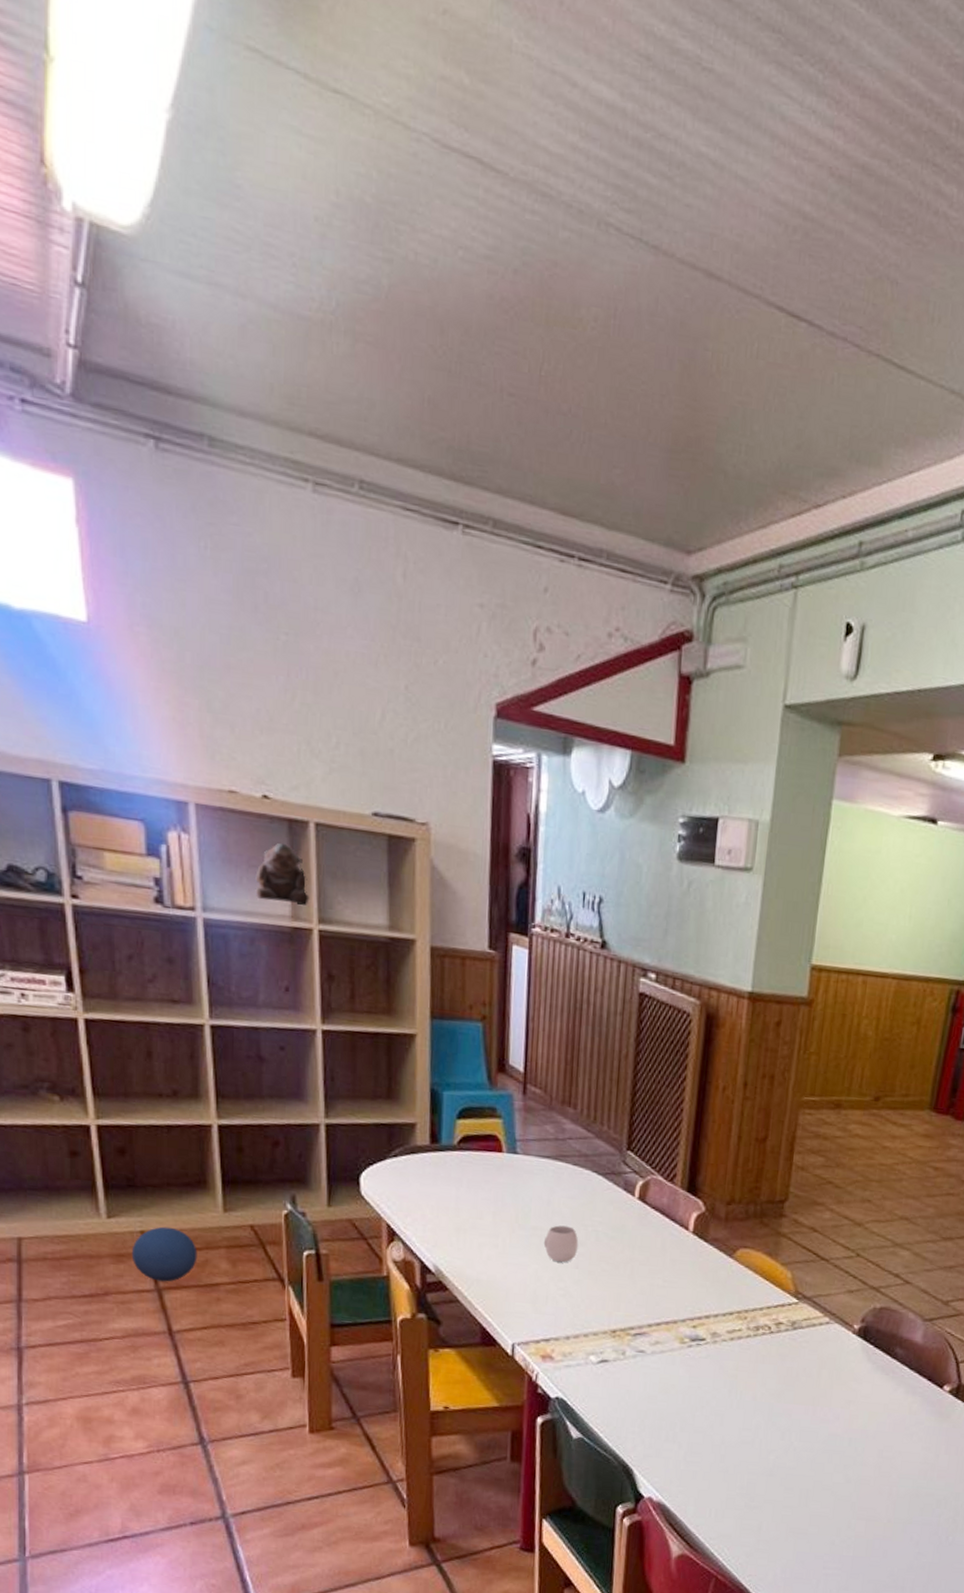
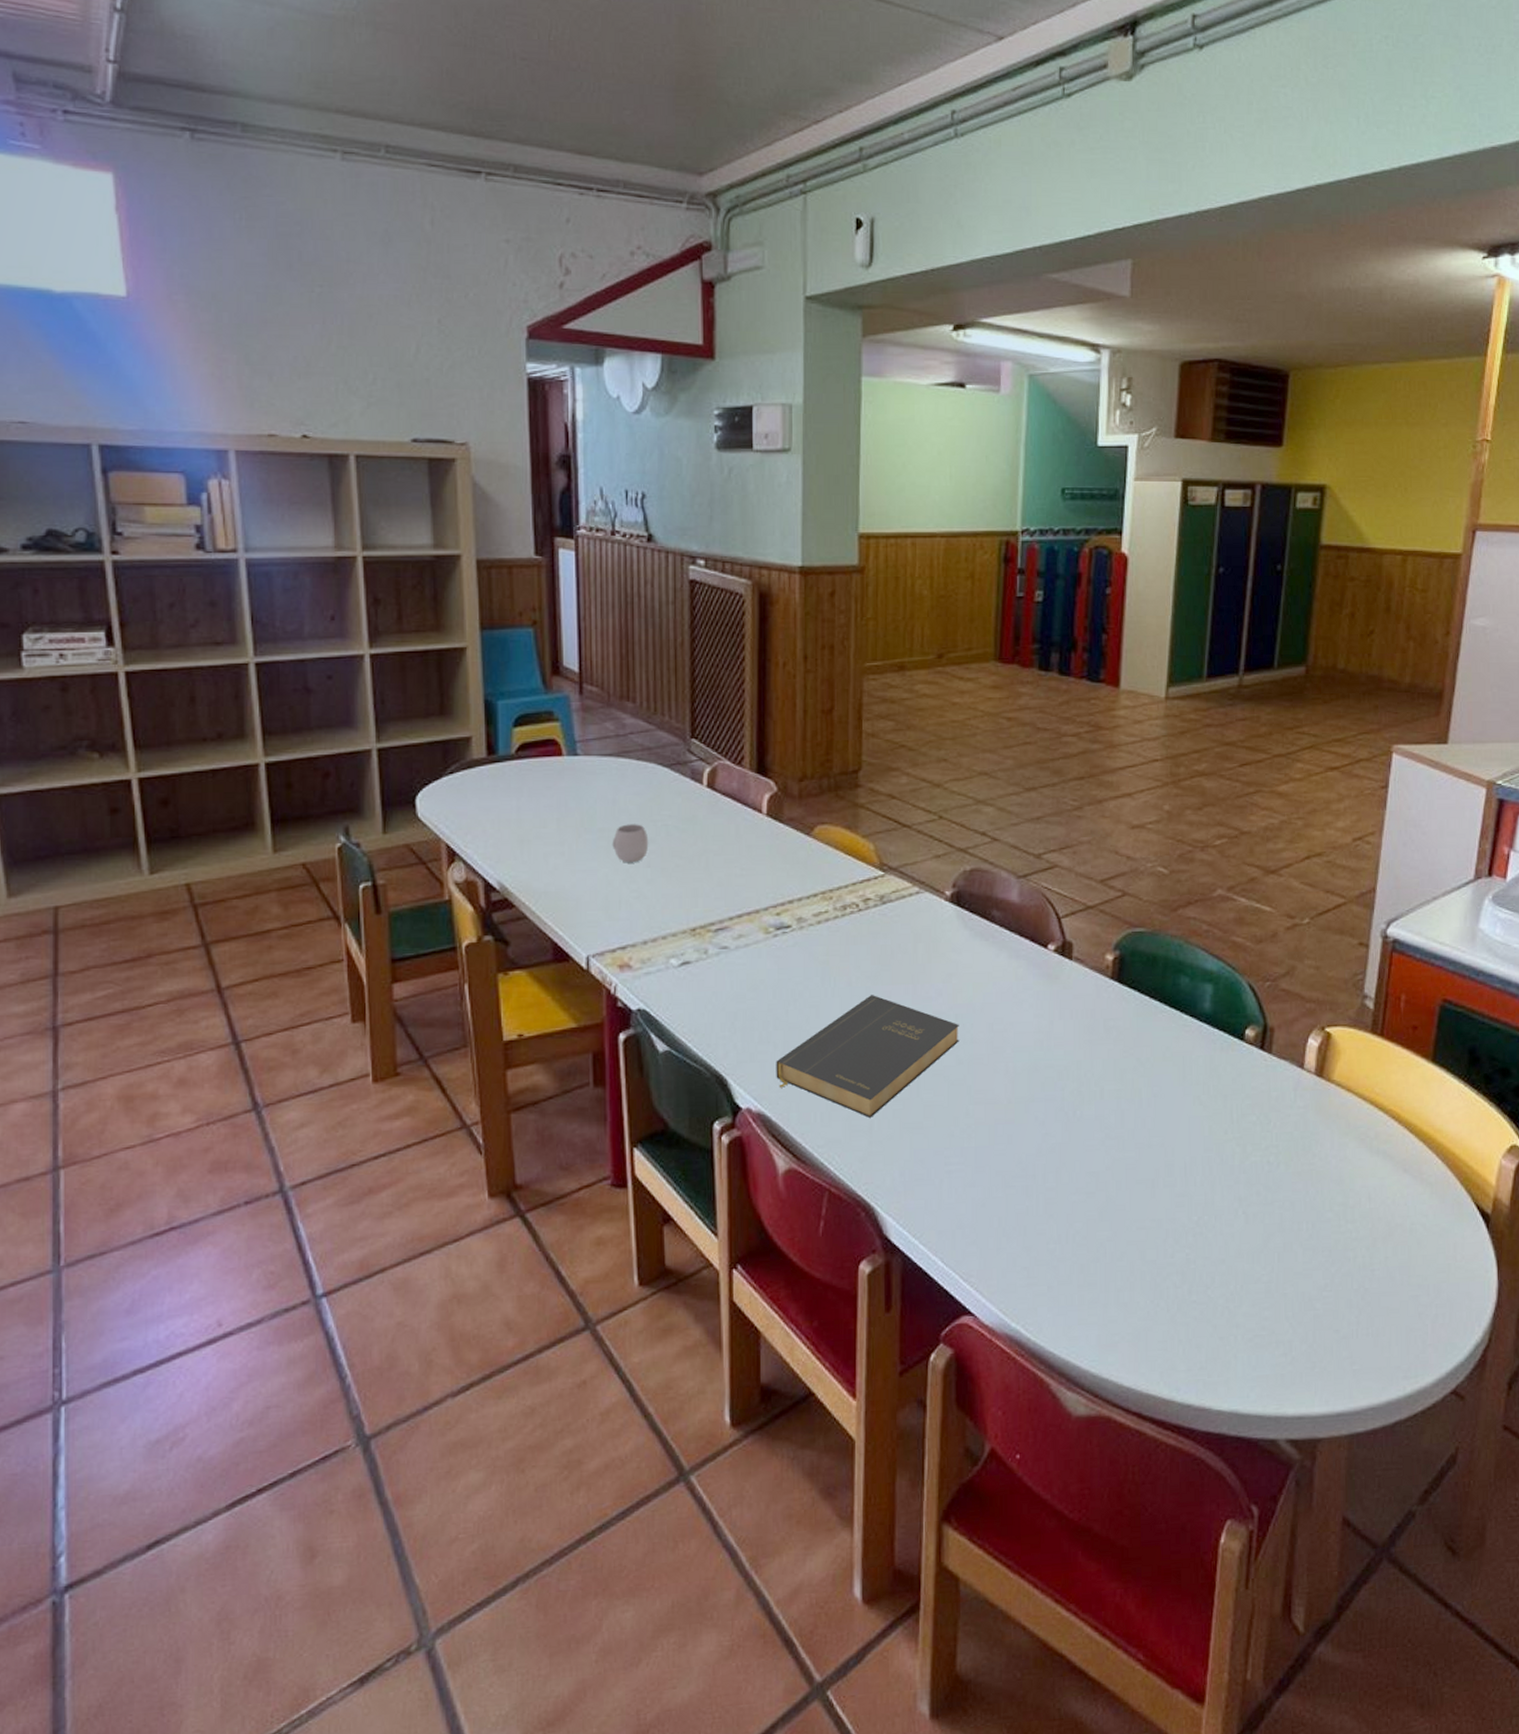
ball: present [131,1226,198,1282] -> none [176,876,247,936]
stuffed animal: present [255,842,310,905] -> none [297,477,352,534]
book: none [678,1411,852,1519] -> present [776,995,959,1118]

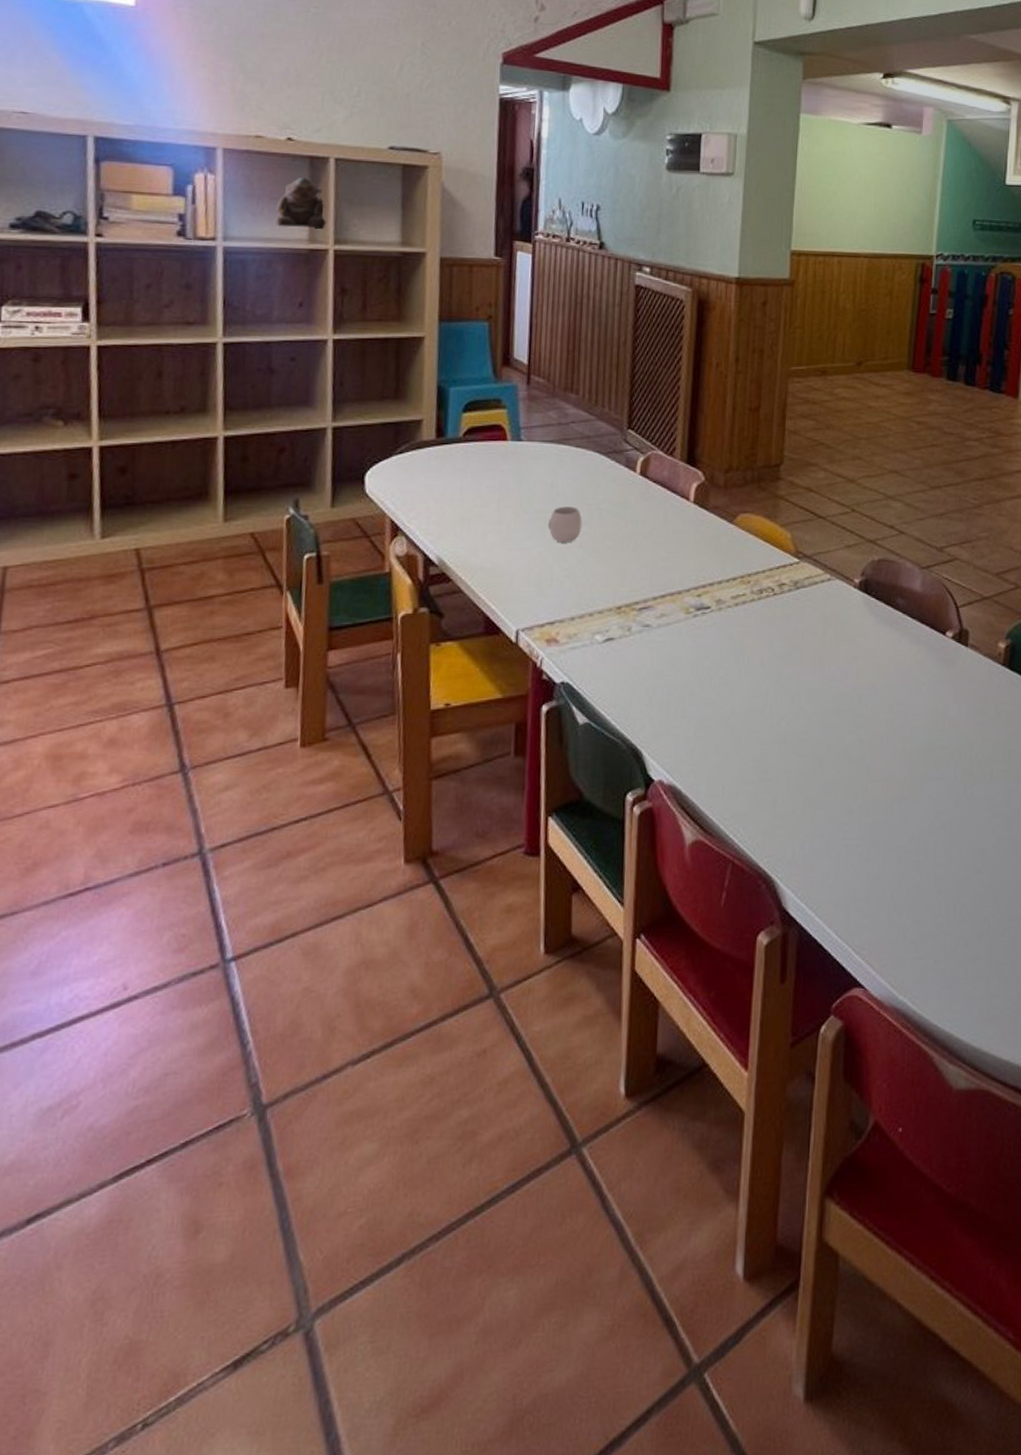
stuffed animal: none [297,477,352,534] -> present [275,177,327,229]
book: present [776,995,959,1118] -> none [688,675,862,792]

